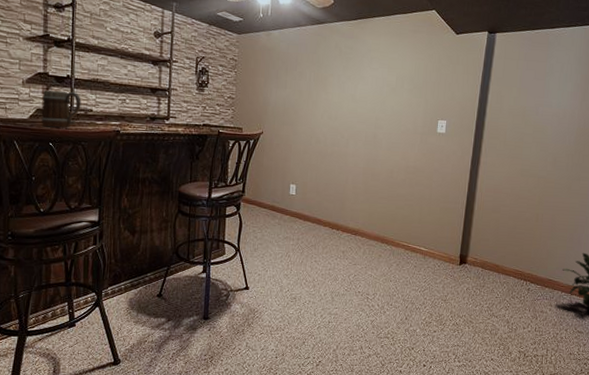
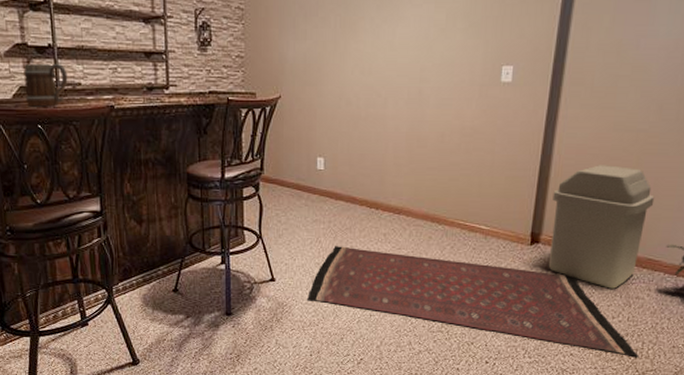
area rug: none [276,260,545,362] -> present [307,246,640,357]
trash bin: none [473,202,553,304] -> present [548,165,655,289]

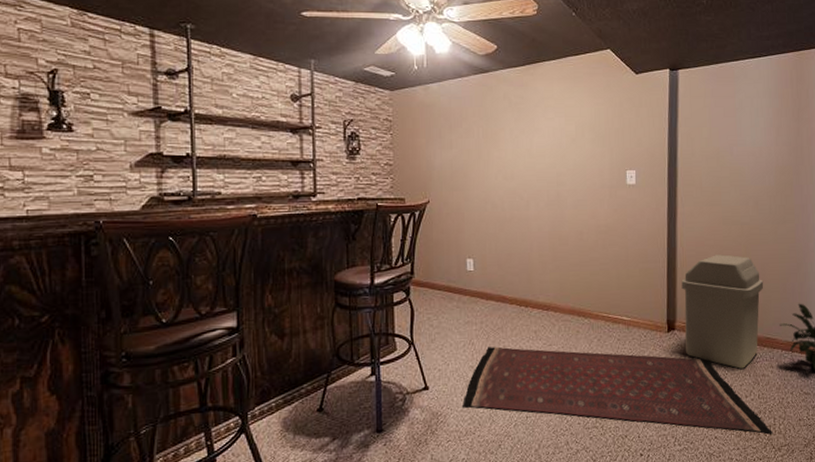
beer mug: present [24,64,68,107] -> none [156,174,206,218]

